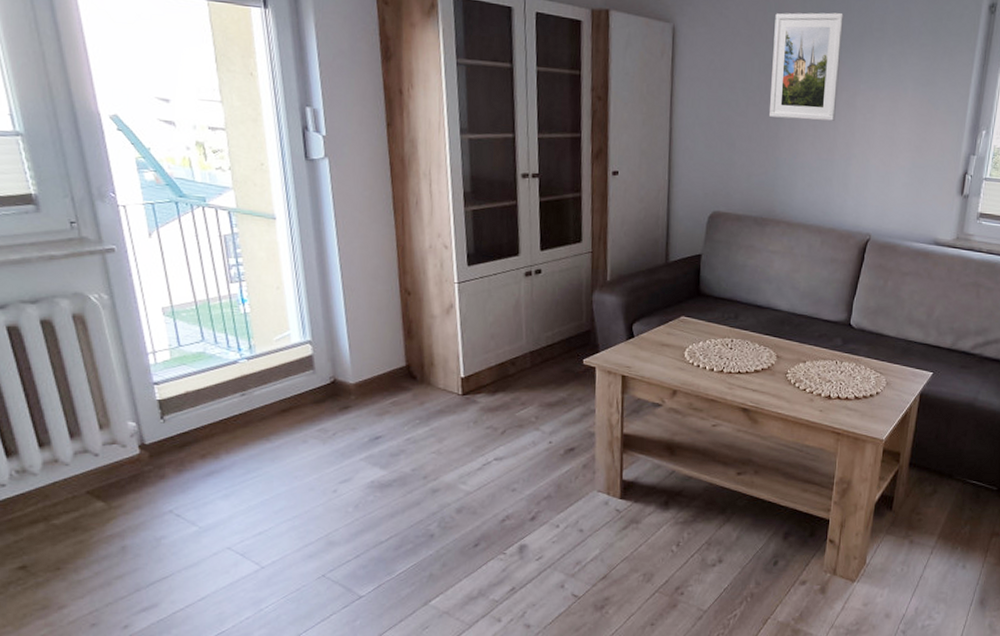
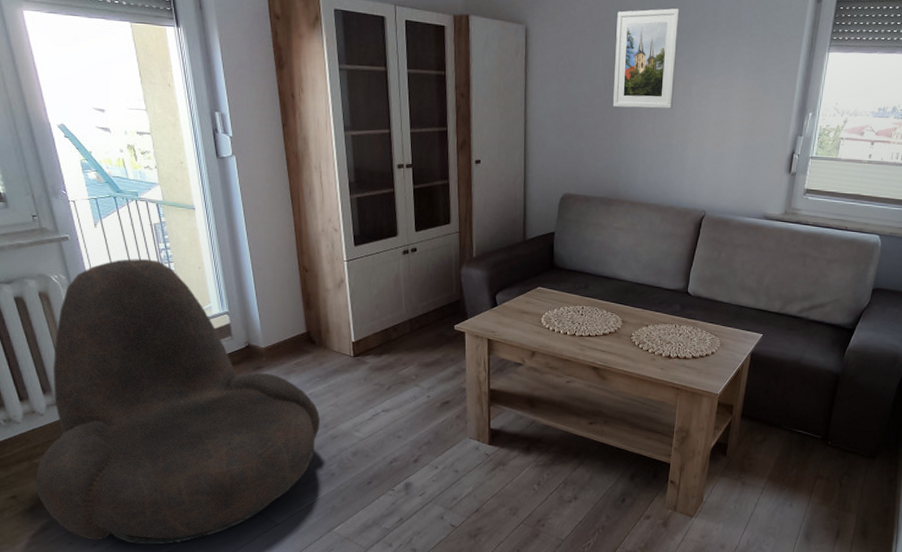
armchair: none [53,276,419,625] -> present [36,259,320,545]

